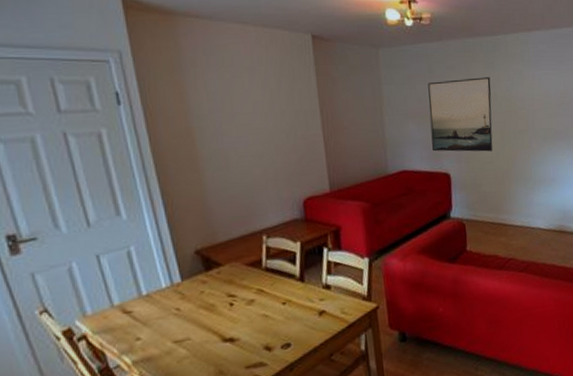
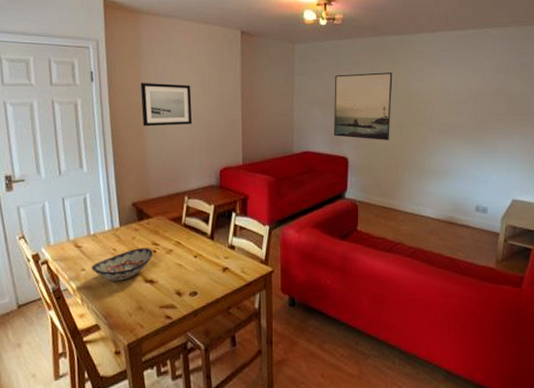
decorative bowl: none [149,301,230,347] -> present [91,248,153,281]
wall art: none [187,102,263,157] -> present [140,83,193,127]

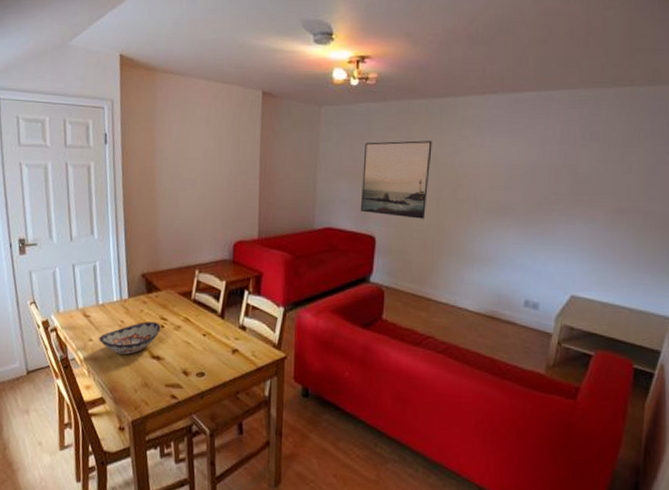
wall art: present [140,83,193,127] -> none [154,146,207,194]

